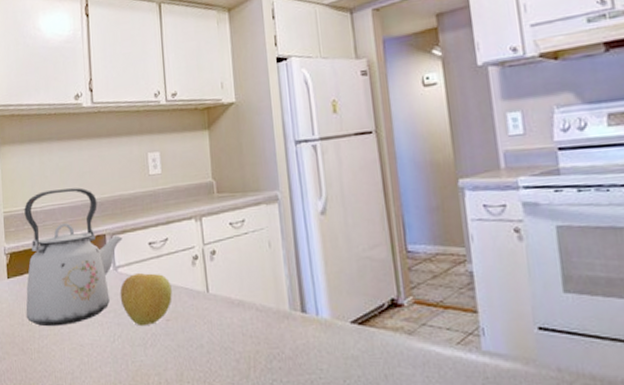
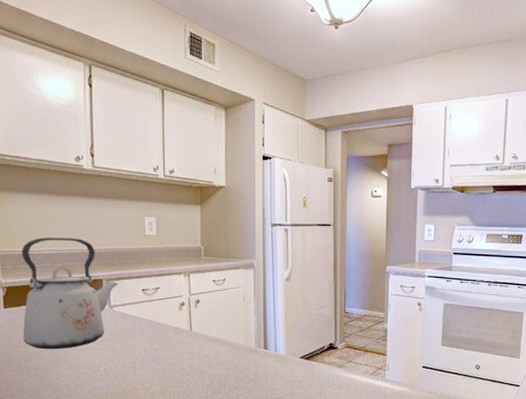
apple: present [120,273,172,327] -> none [114,313,161,353]

